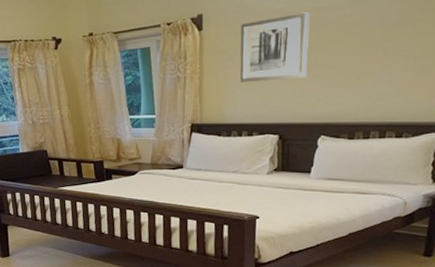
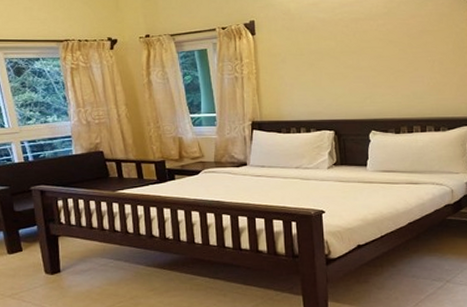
wall art: present [240,12,310,83] -> none [290,22,353,82]

